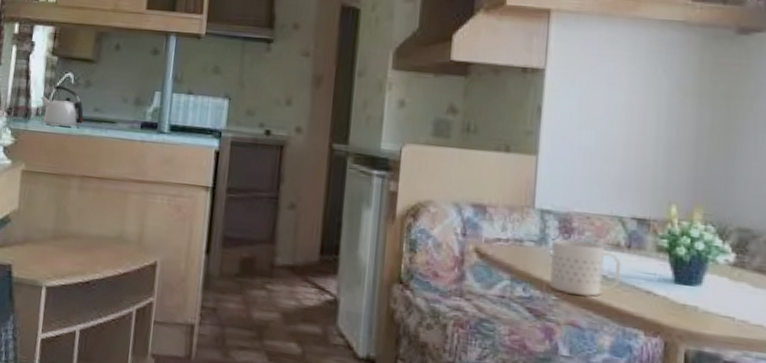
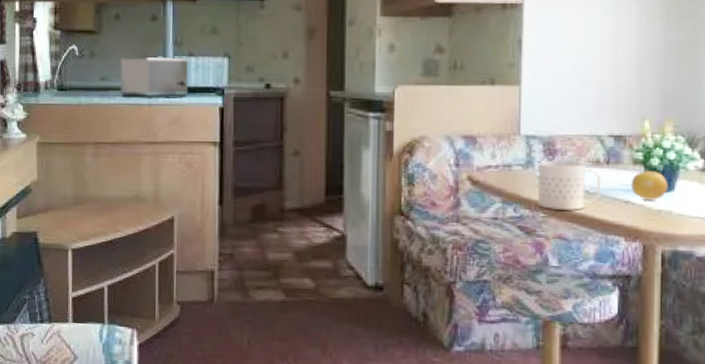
kettle: present [41,85,84,128] -> none [48,58,91,98]
toaster: none [113,89,188,139] -> present [120,56,189,100]
fruit: none [653,259,695,294] -> present [630,170,668,201]

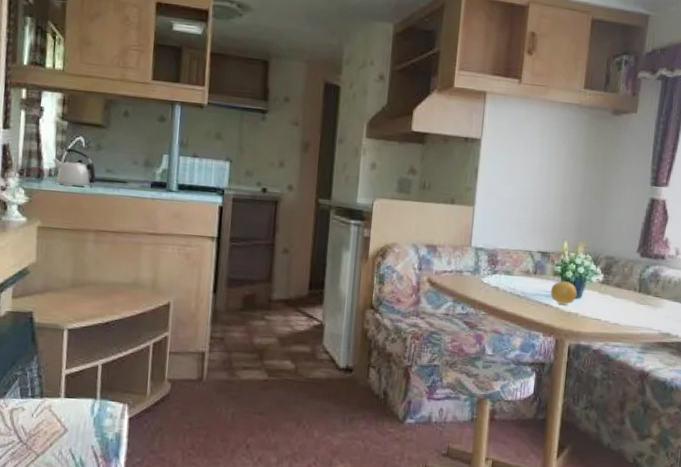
kettle: none [48,58,91,98] -> present [53,148,96,187]
toaster: present [120,56,189,100] -> none [125,152,193,196]
mug: present [538,160,602,211] -> none [481,269,530,310]

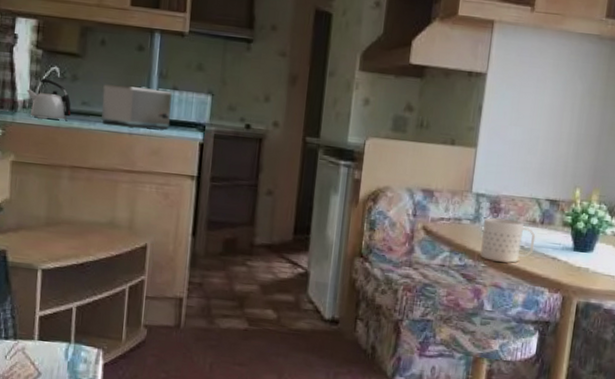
toaster: none [125,152,193,196] -> present [101,84,173,132]
mug: none [481,269,530,310] -> present [480,217,536,263]
fruit: present [550,280,578,305] -> none [558,232,589,259]

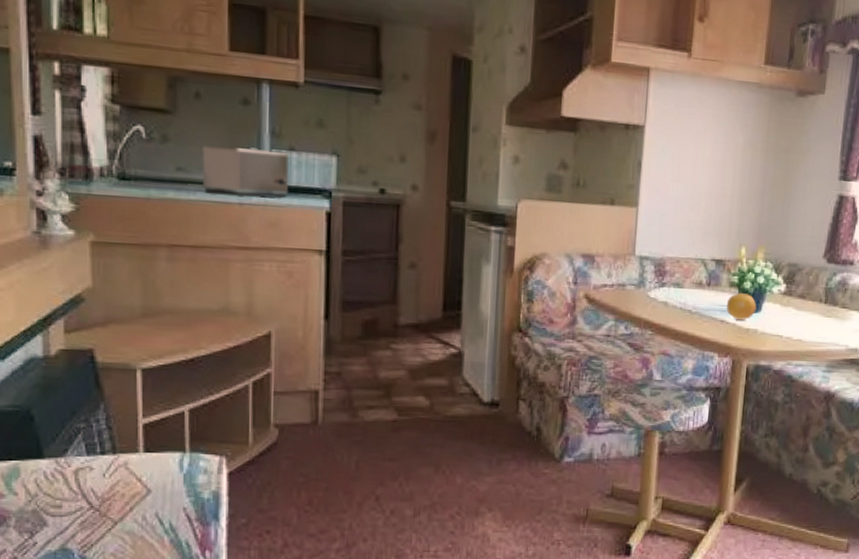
kettle: present [27,78,71,120] -> none [104,140,163,190]
mug: present [480,217,536,263] -> none [647,281,703,329]
fruit: none [558,232,589,259] -> present [726,292,757,320]

